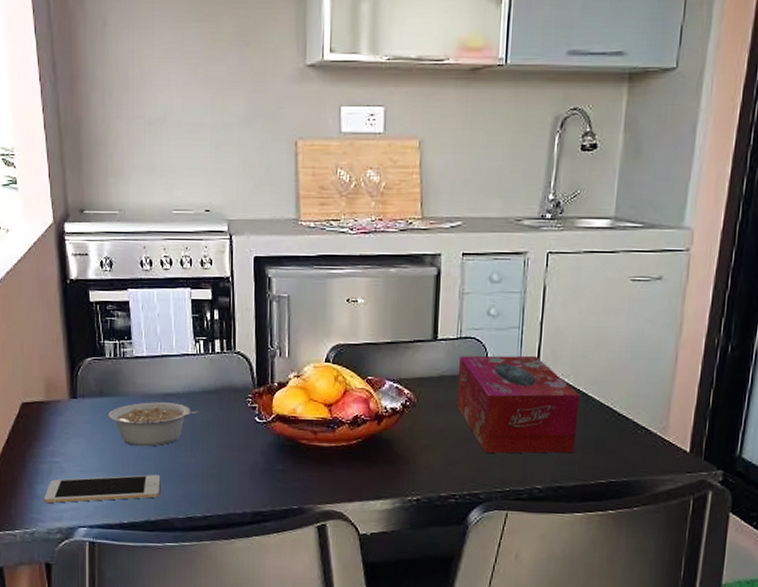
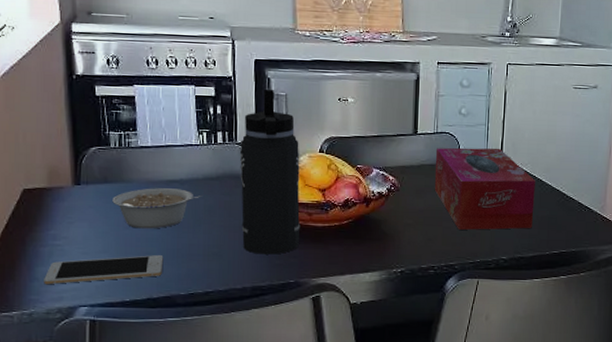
thermos bottle: none [238,290,305,477] -> present [239,89,301,255]

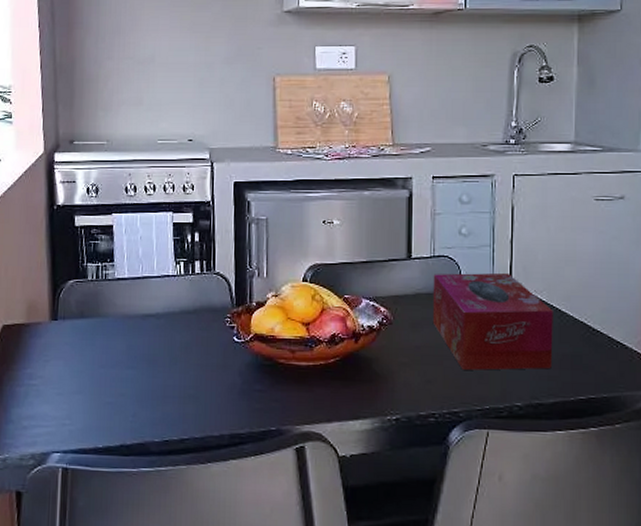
cell phone: present [44,255,164,285] -> none [19,397,138,428]
legume: present [112,188,204,229] -> none [88,323,180,368]
thermos bottle: present [239,89,301,255] -> none [217,213,283,398]

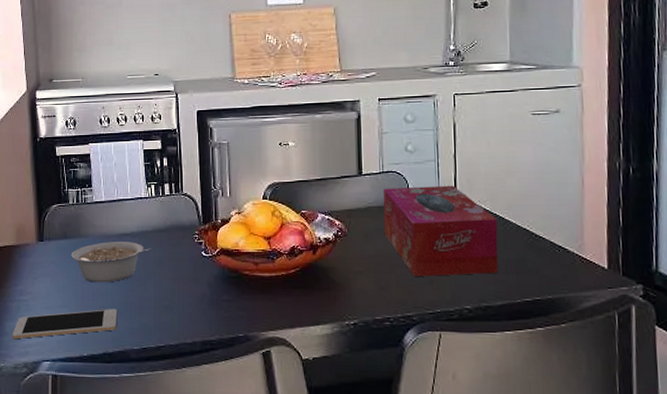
cell phone: none [19,397,138,428] -> present [12,309,118,340]
legume: none [88,323,180,368] -> present [71,242,153,283]

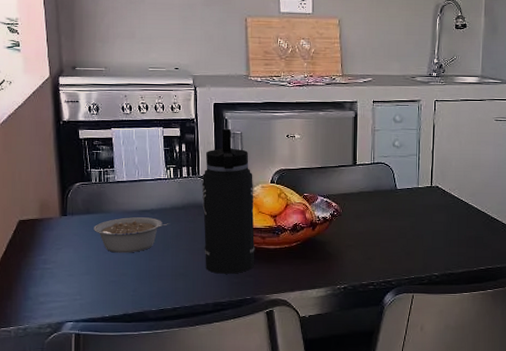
cell phone: present [12,309,118,340] -> none [36,276,137,303]
thermos bottle: none [185,138,248,307] -> present [201,128,255,274]
tissue box: present [383,185,498,276] -> none [372,175,463,249]

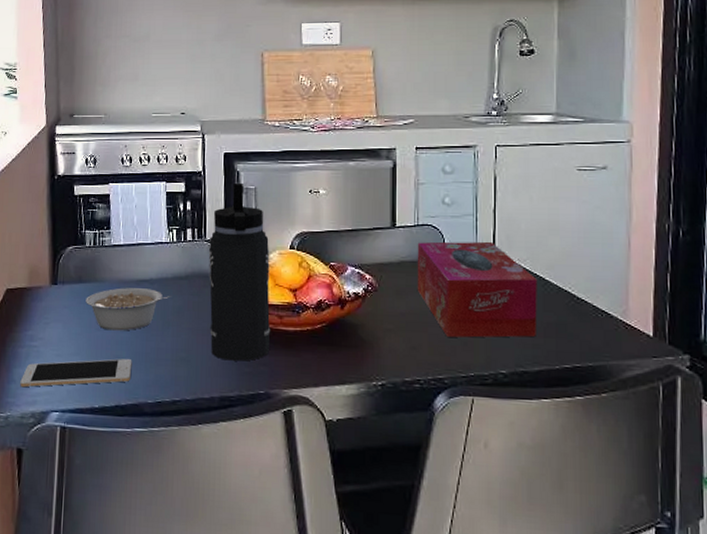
cell phone: none [36,276,137,303] -> present [20,359,132,388]
tissue box: none [372,175,463,249] -> present [417,241,537,338]

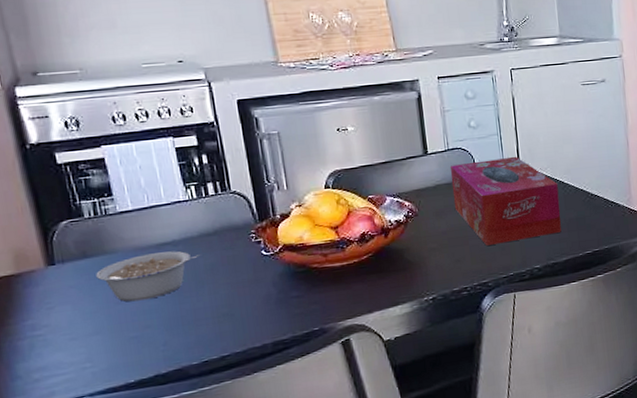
cell phone: present [20,359,132,388] -> none [28,326,168,382]
thermos bottle: present [208,182,271,362] -> none [235,129,318,307]

